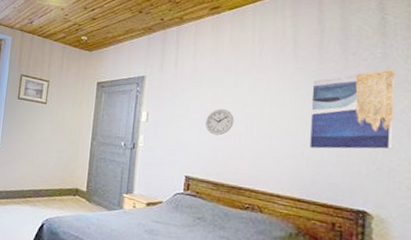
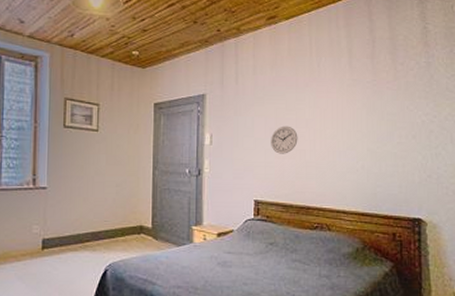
wall art: present [310,69,395,149] -> none [368,78,439,161]

